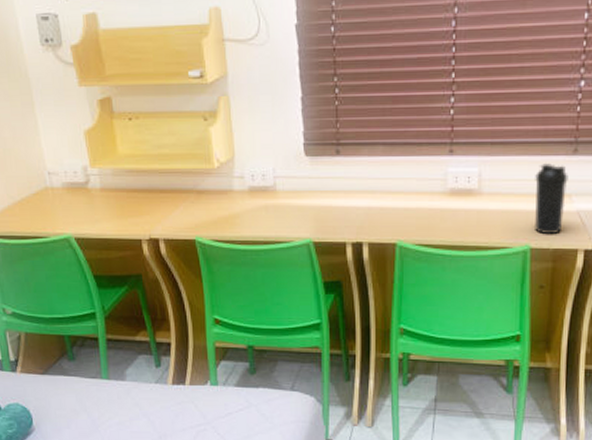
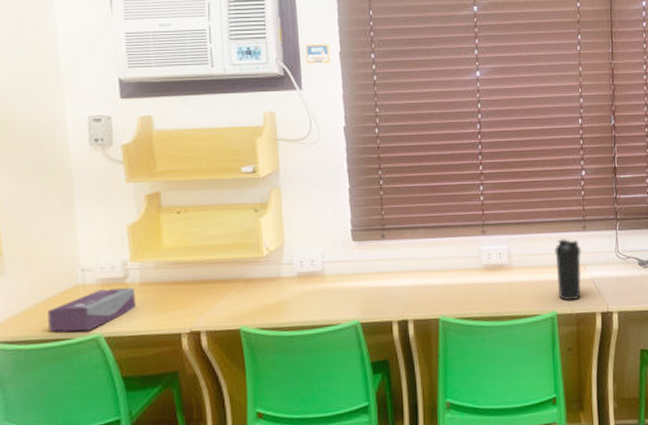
tissue box: none [24,193,99,231] -> present [47,288,136,332]

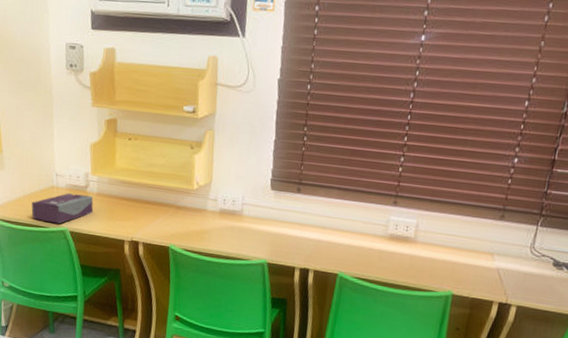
water bottle: present [554,239,582,302] -> none [457,224,494,285]

